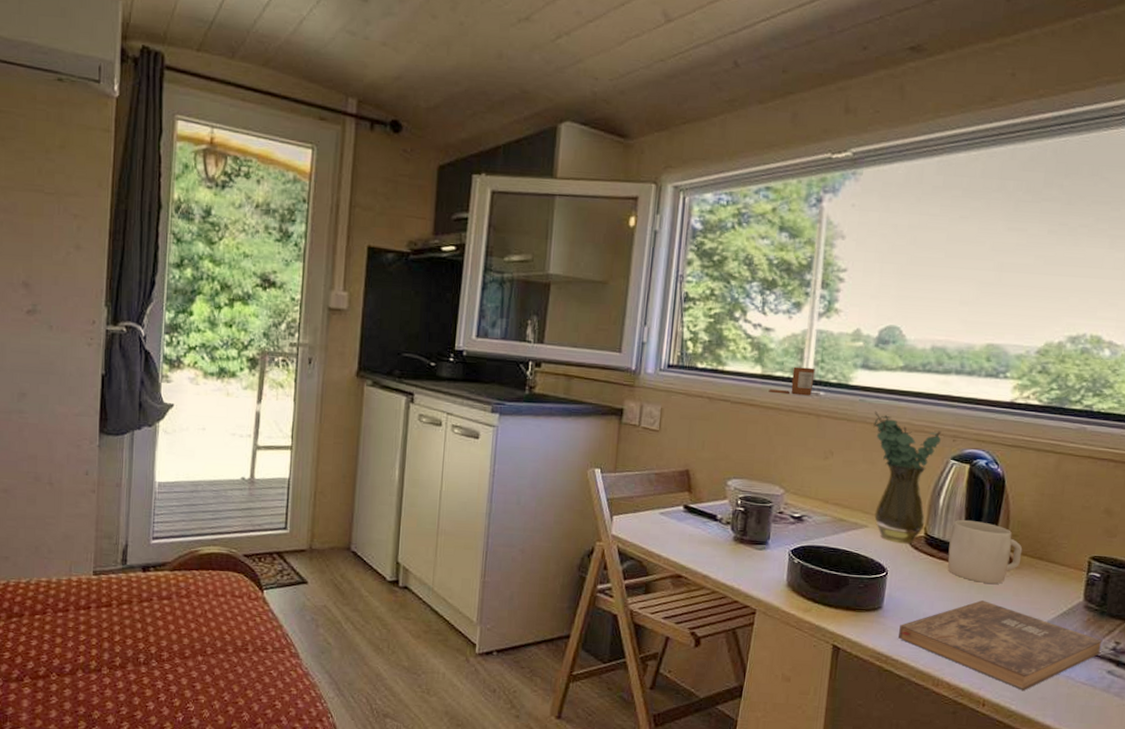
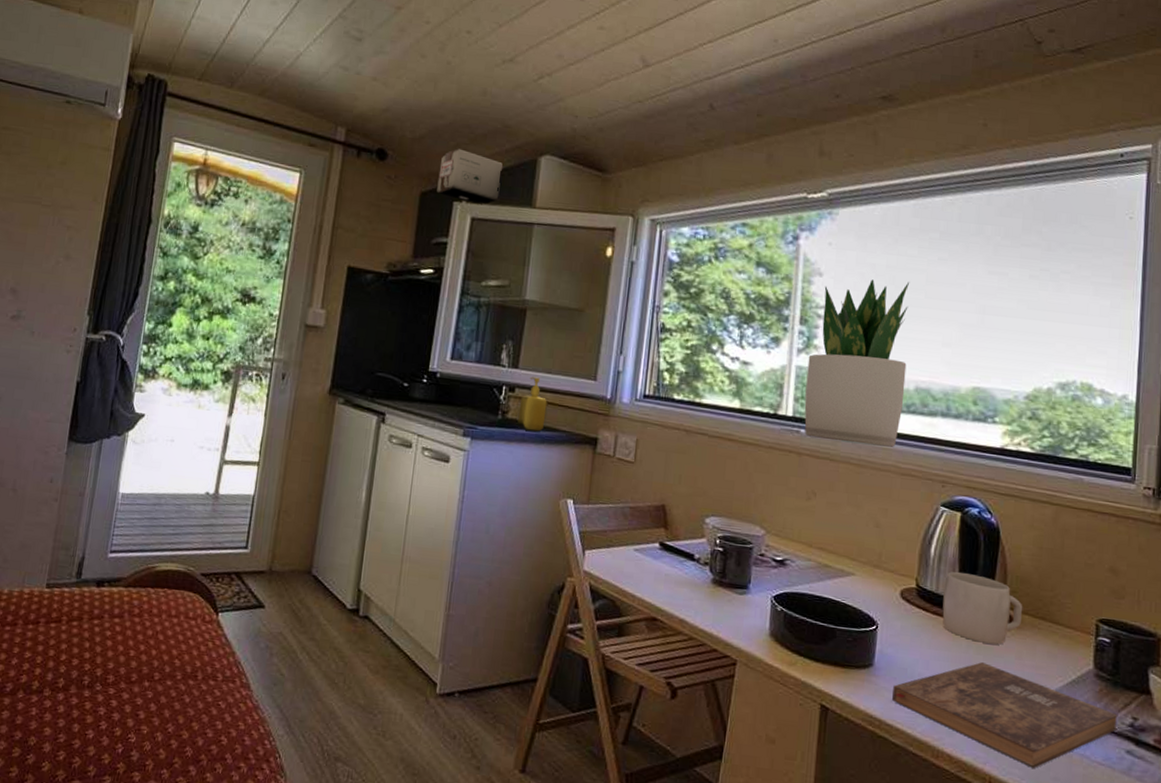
box: none [455,117,522,178] -> present [437,148,503,206]
soap dispenser: none [544,351,573,405] -> present [517,377,547,432]
candle: present [768,366,815,396] -> none [747,402,795,433]
planter: none [823,240,931,406] -> present [804,279,910,447]
vase: present [873,411,942,544] -> none [857,451,930,596]

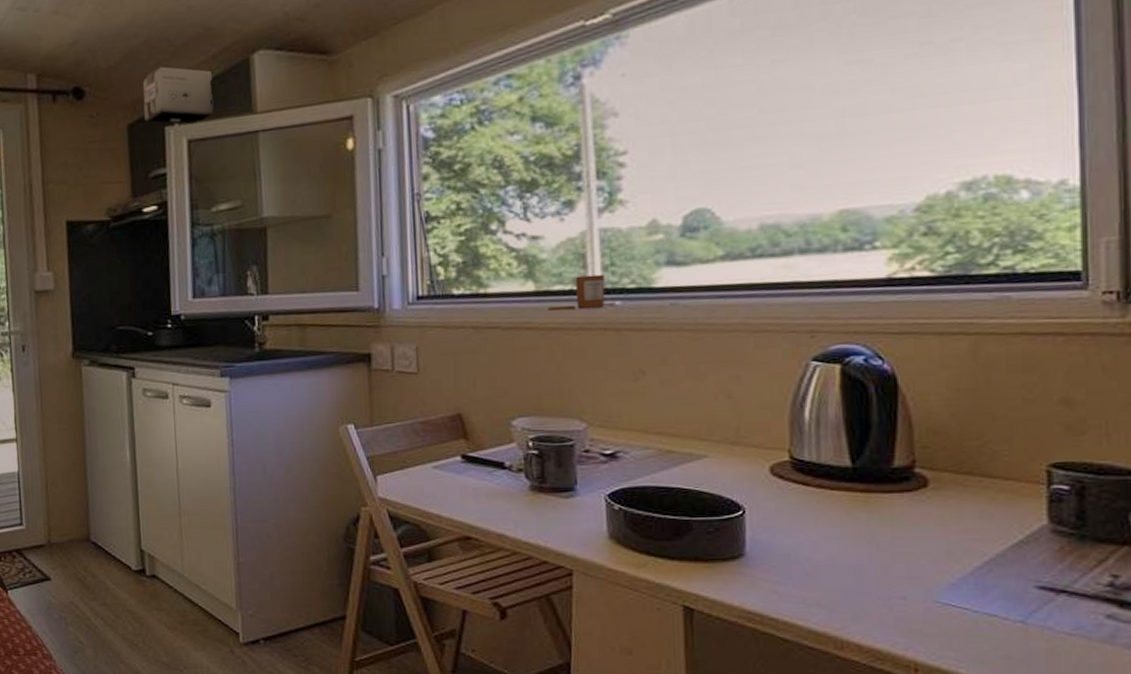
soap dispenser: present [517,377,547,432] -> none [276,299,309,359]
candle: none [747,402,795,433] -> present [547,274,605,312]
planter: present [804,279,910,447] -> none [613,99,746,308]
bible: present [892,662,1118,768] -> none [774,535,1091,648]
mug: present [942,571,1023,645] -> none [827,434,940,512]

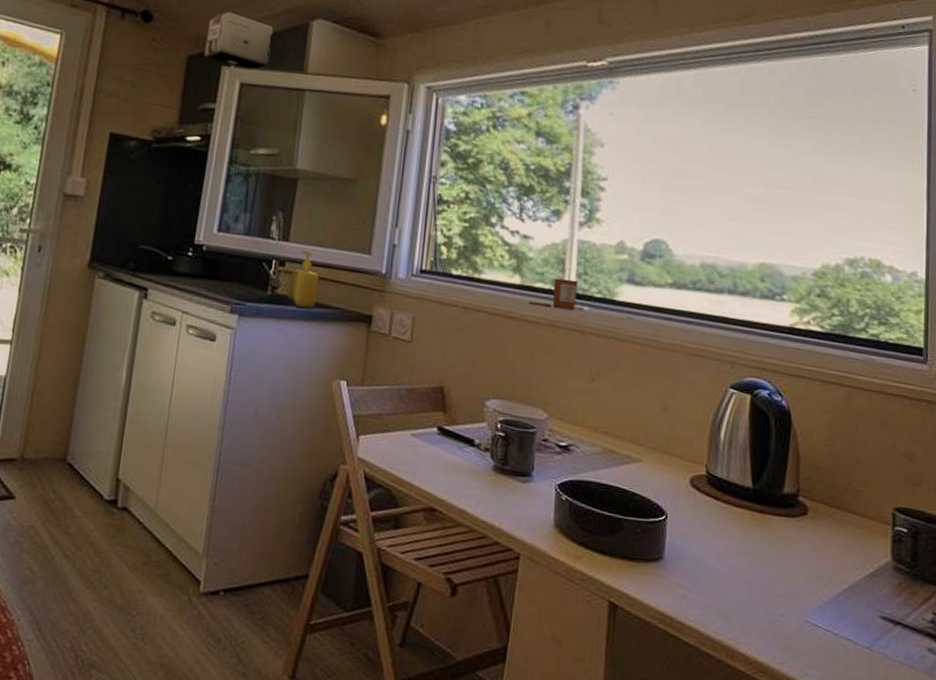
soap dispenser: none [276,299,309,359] -> present [288,250,319,309]

